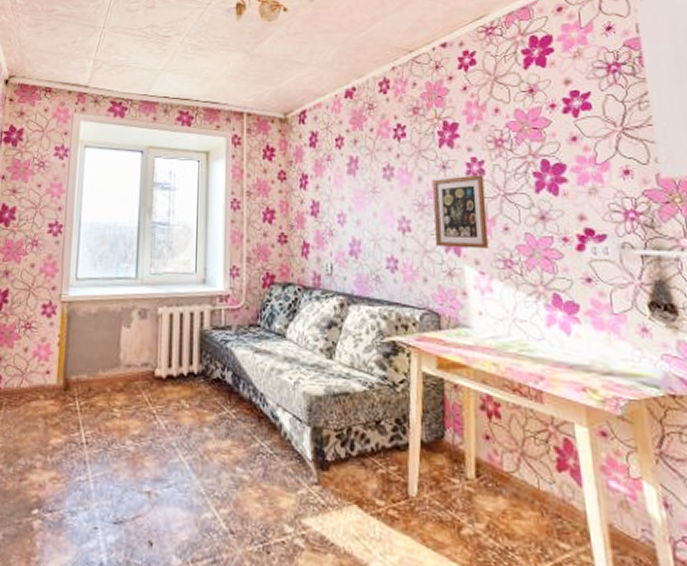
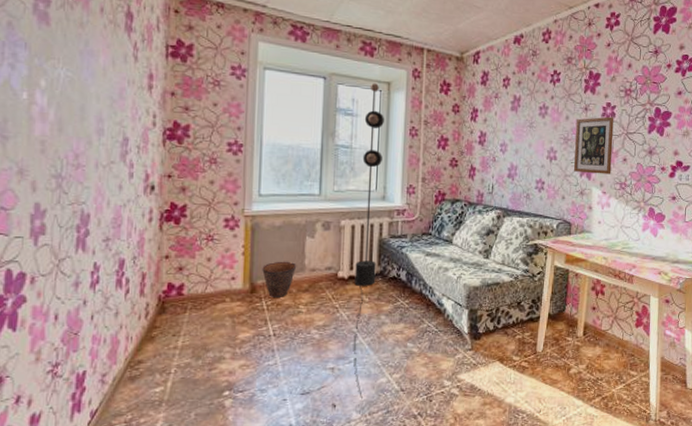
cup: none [76,354,112,397] -> present [262,261,297,297]
floor lamp: none [173,154,203,539] -> present [354,83,384,399]

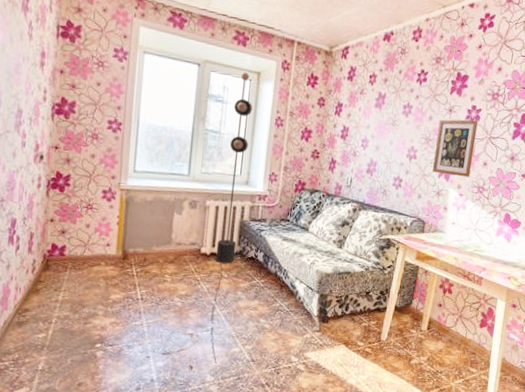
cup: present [262,261,297,297] -> none [134,233,165,266]

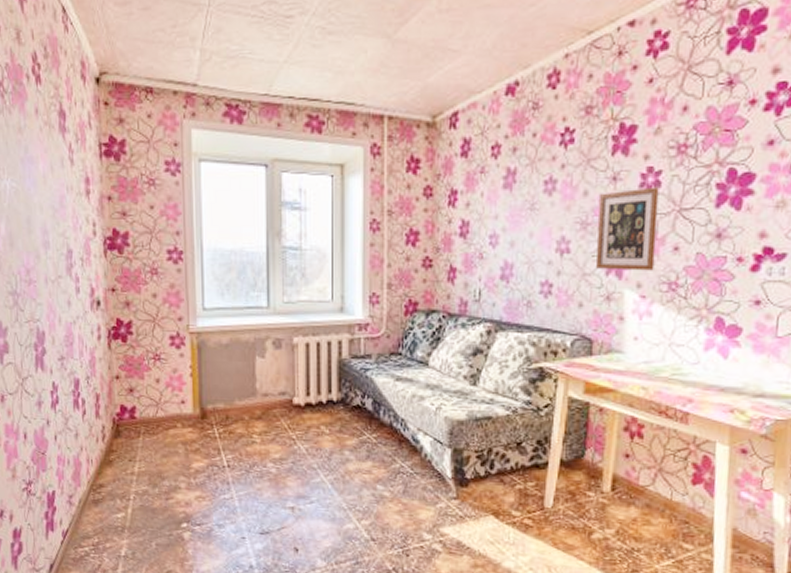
floor lamp: present [211,72,252,365] -> none [312,167,338,546]

